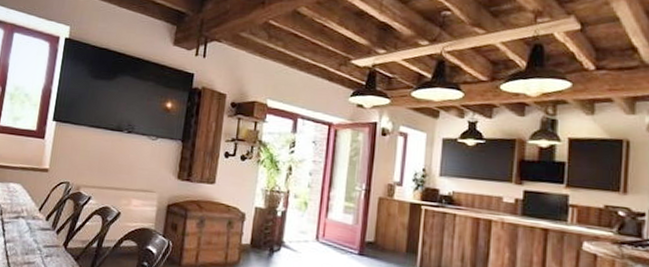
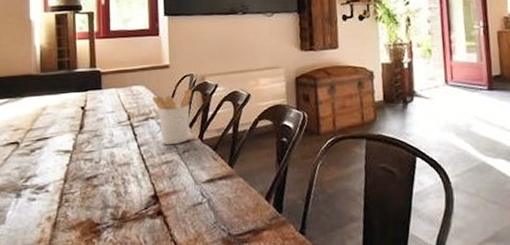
utensil holder: none [26,195,66,248] -> present [152,88,193,146]

